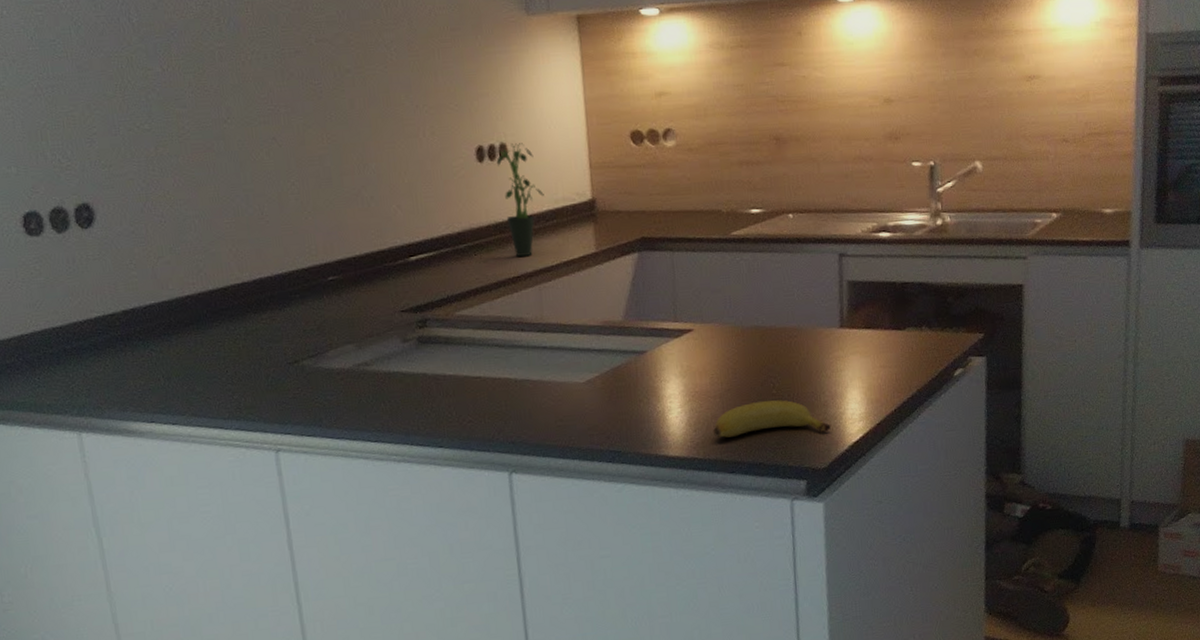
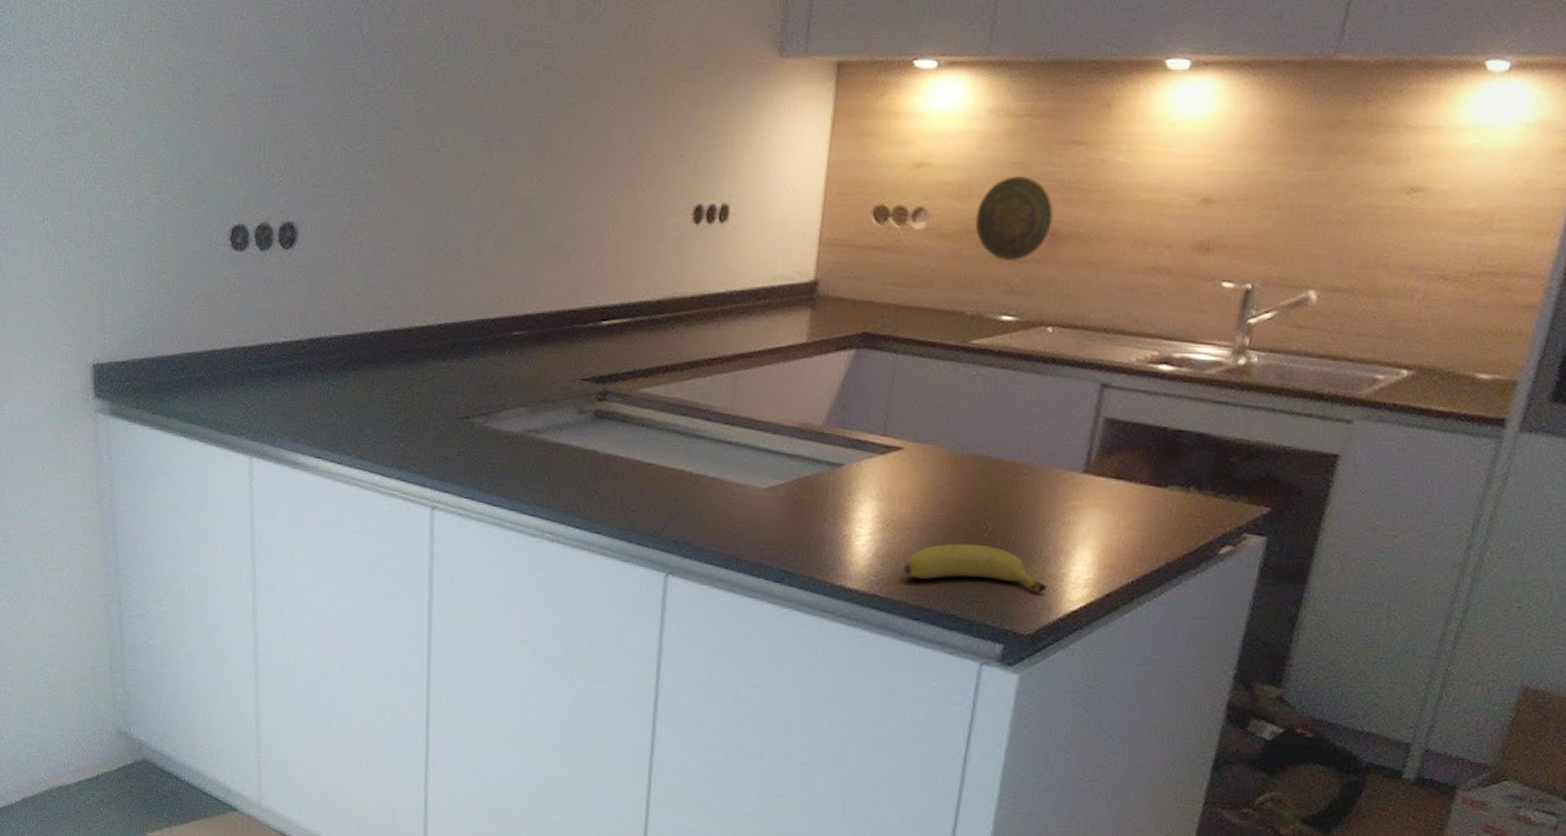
potted plant: present [496,143,544,256] -> none [714,206,761,336]
decorative plate: none [714,95,776,165] -> present [975,176,1054,262]

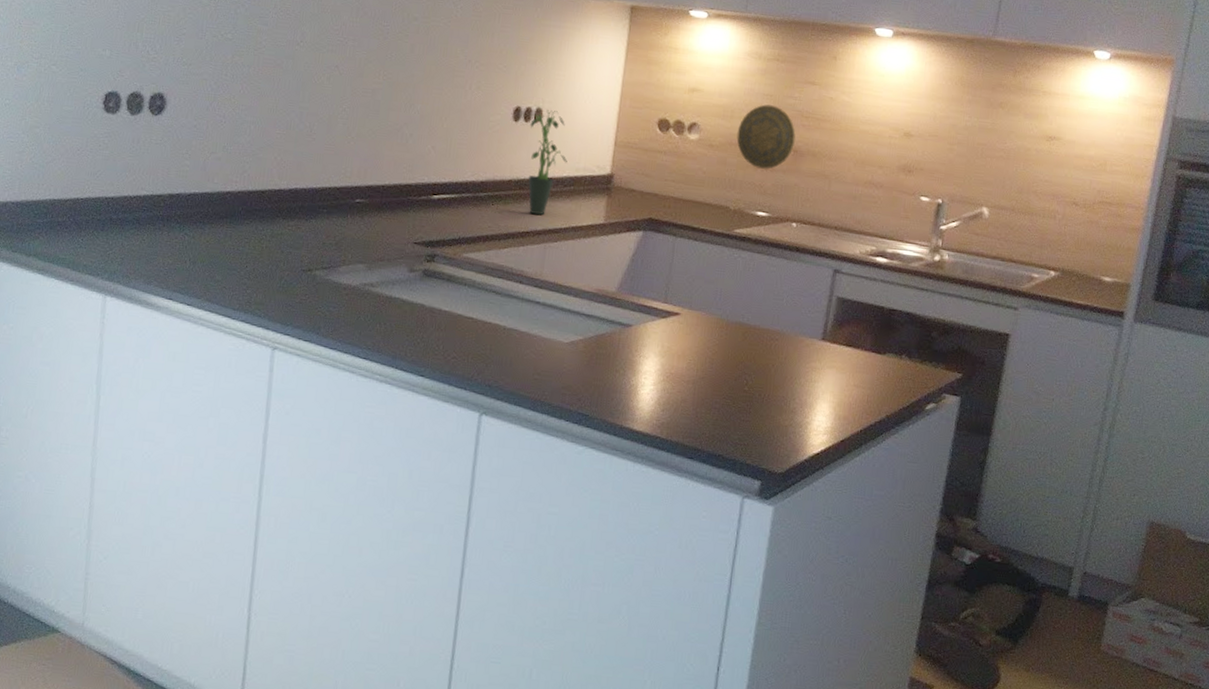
potted plant: none [714,206,761,336] -> present [528,110,567,215]
banana: present [903,543,1047,593] -> none [680,394,795,438]

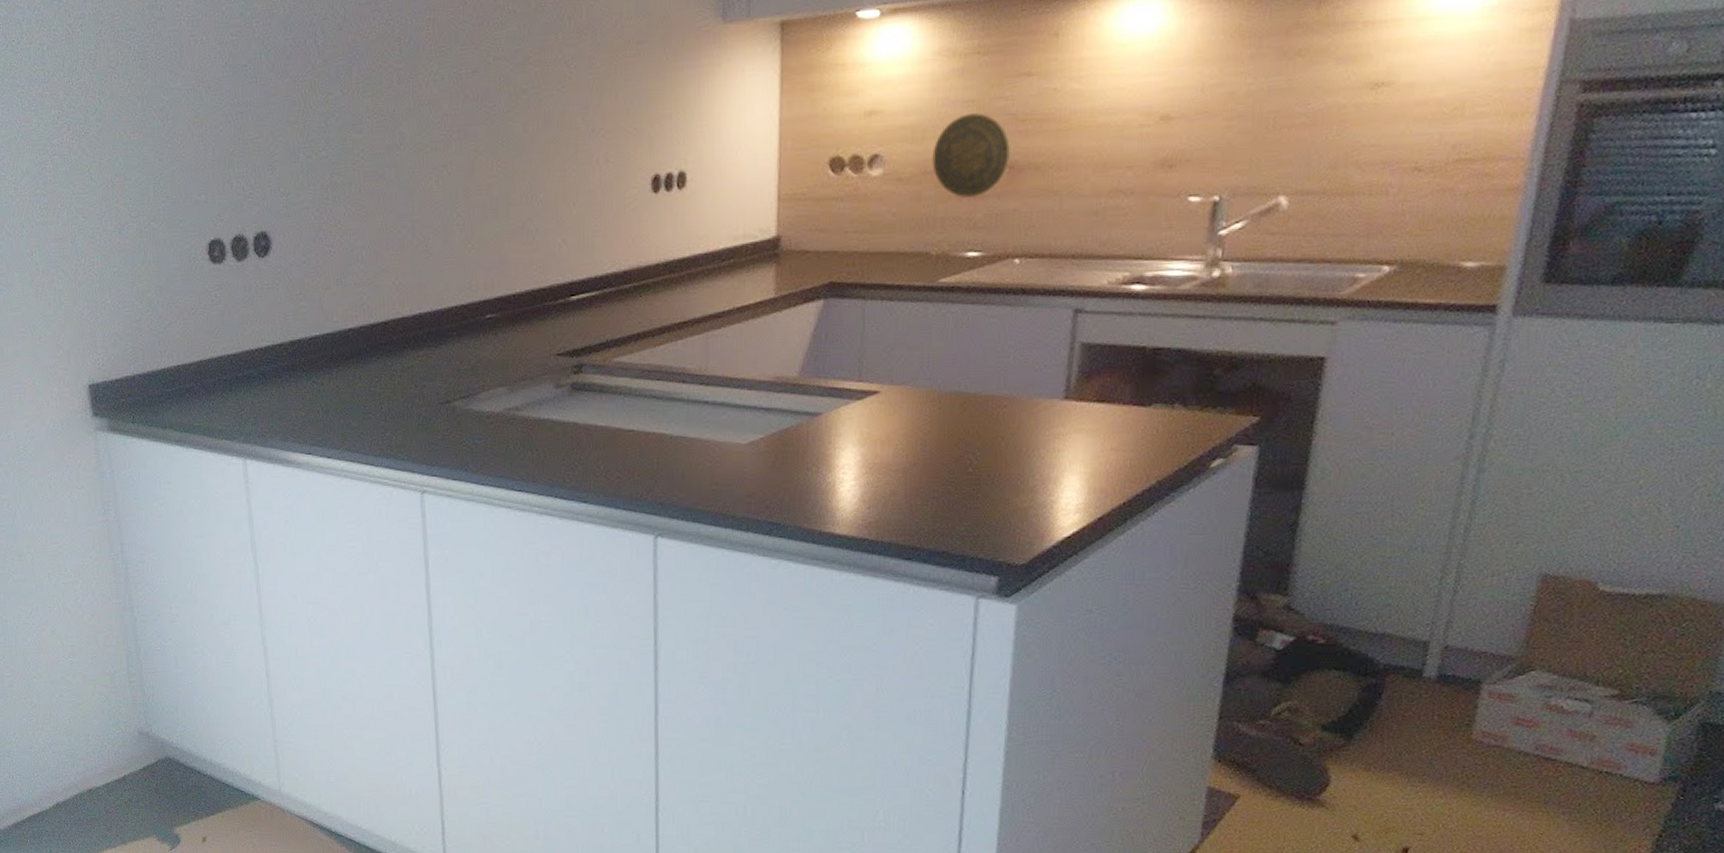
potted plant: present [528,110,567,215] -> none [673,171,723,299]

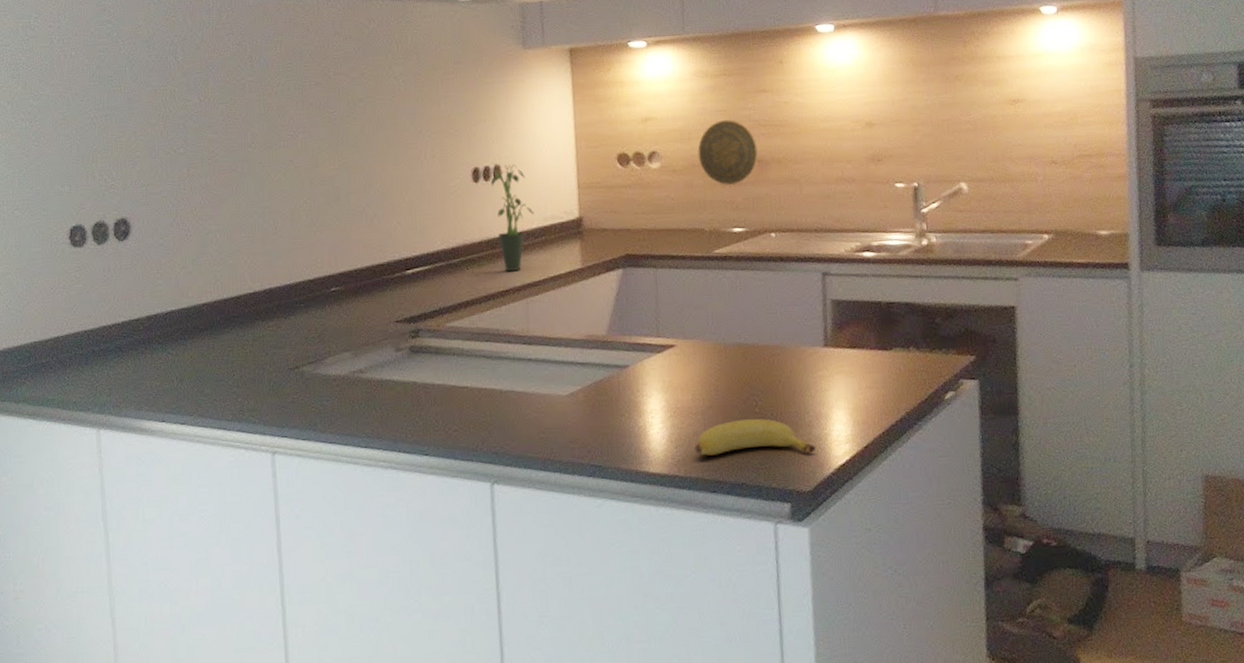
potted plant: none [673,171,723,299] -> present [490,165,534,271]
banana: none [891,480,1037,522] -> present [695,418,816,456]

